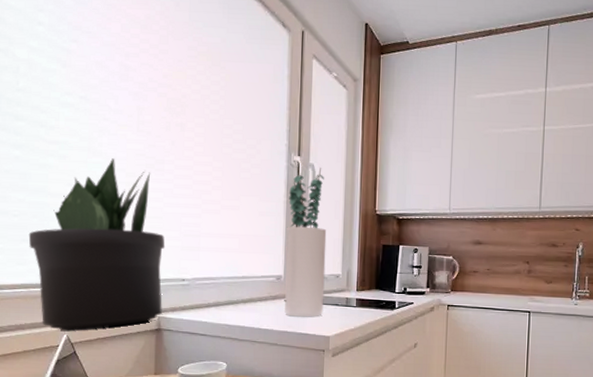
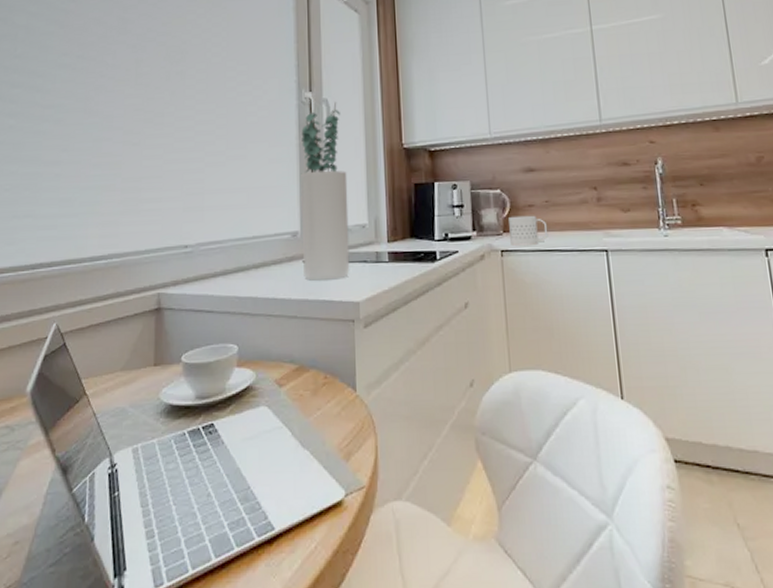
planter: present [28,158,165,331] -> none [19,117,166,319]
mug: none [456,278,487,304] -> present [509,215,549,247]

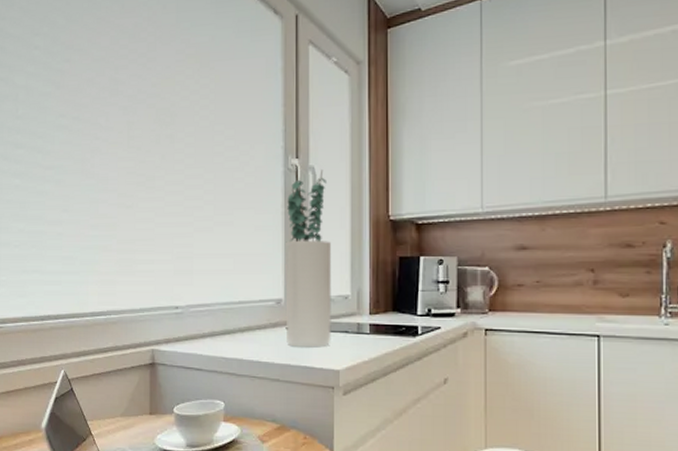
mug: present [509,215,549,247] -> none [496,295,537,327]

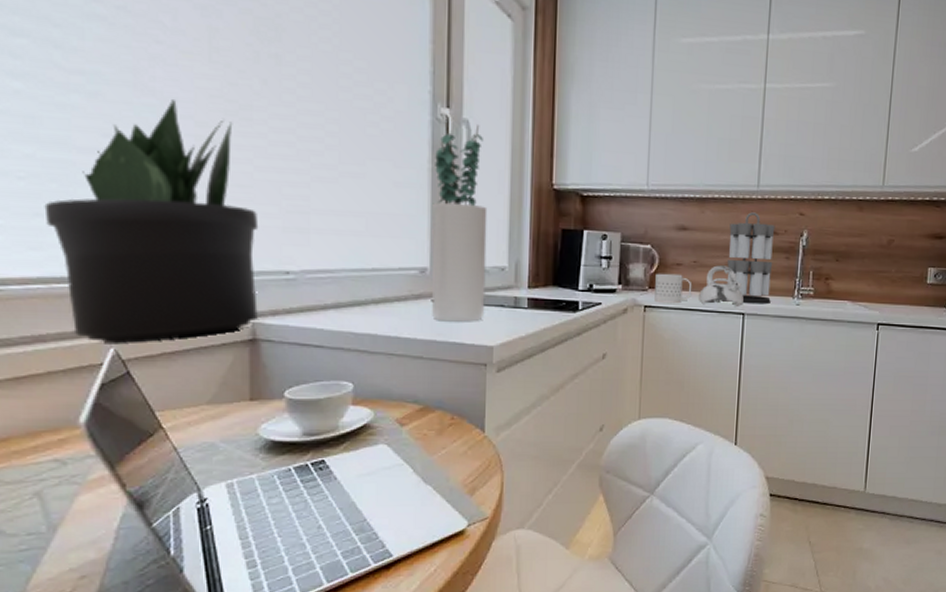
planter: none [28,179,158,366] -> present [44,100,259,343]
mug: none [496,295,537,327] -> present [654,273,693,304]
teapot: none [543,284,597,329] -> present [697,265,744,308]
spice rack: none [575,225,631,325] -> present [727,212,775,304]

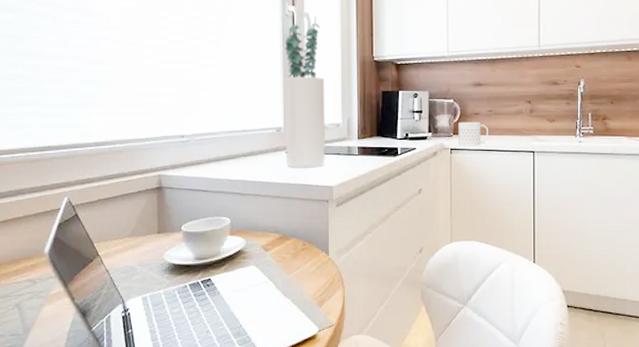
planter: present [44,100,259,343] -> none [24,17,163,193]
teapot: present [697,265,744,308] -> none [494,113,533,147]
spice rack: present [727,212,775,304] -> none [517,68,556,143]

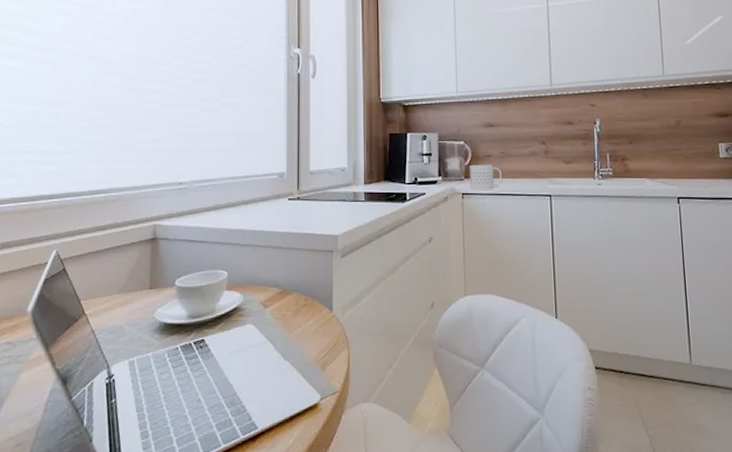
vase: present [284,16,326,168] -> none [288,58,330,216]

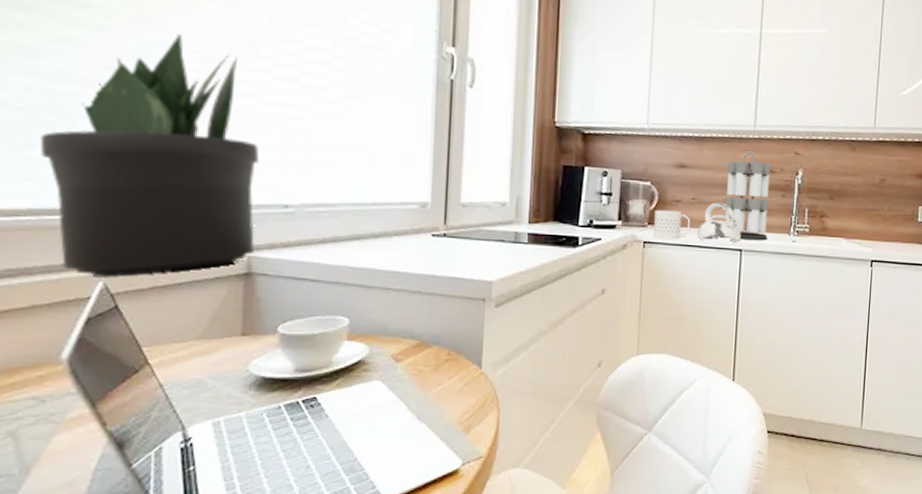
planter: none [19,62,162,246] -> present [40,34,260,276]
teapot: none [508,154,549,190] -> present [696,202,741,244]
spice rack: none [530,107,574,186] -> present [724,151,772,241]

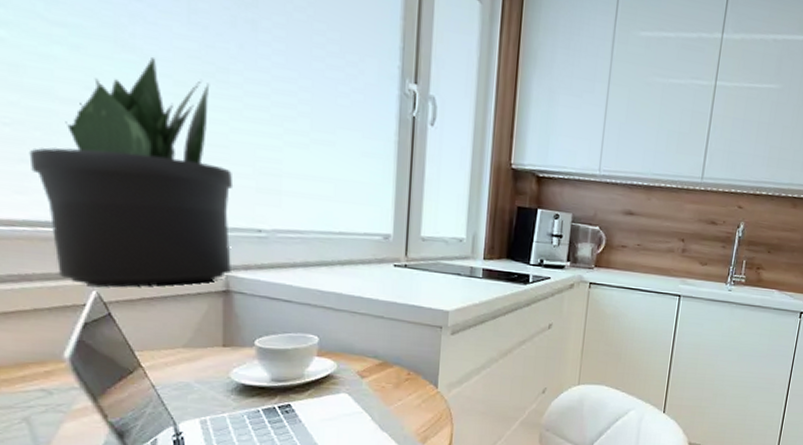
mug: present [654,209,691,240] -> none [599,253,635,283]
teapot: present [696,202,741,244] -> none [639,249,681,290]
spice rack: present [724,151,772,241] -> none [667,202,715,288]

